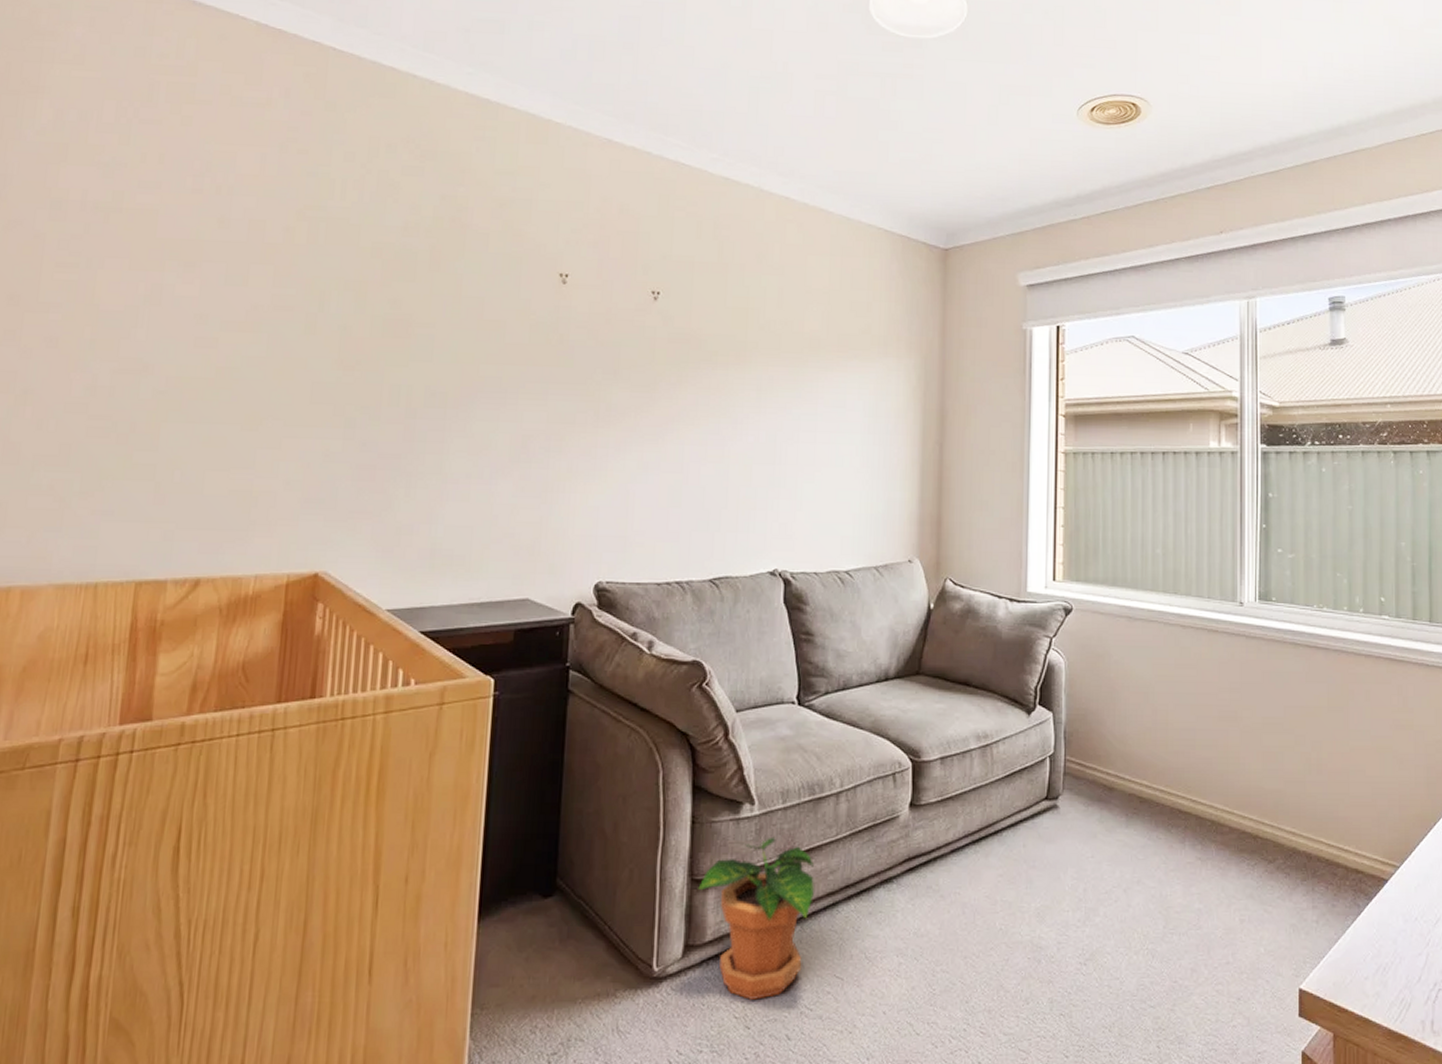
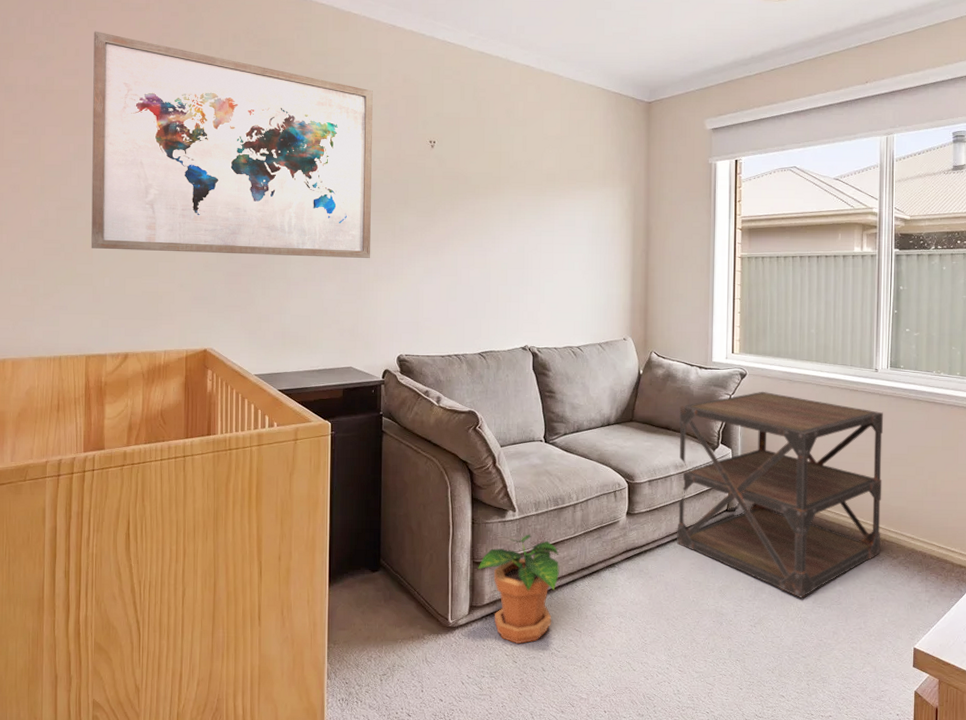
wall art: none [157,131,577,449] -> present [91,31,373,259]
side table: none [977,632,1252,921] -> present [676,391,884,598]

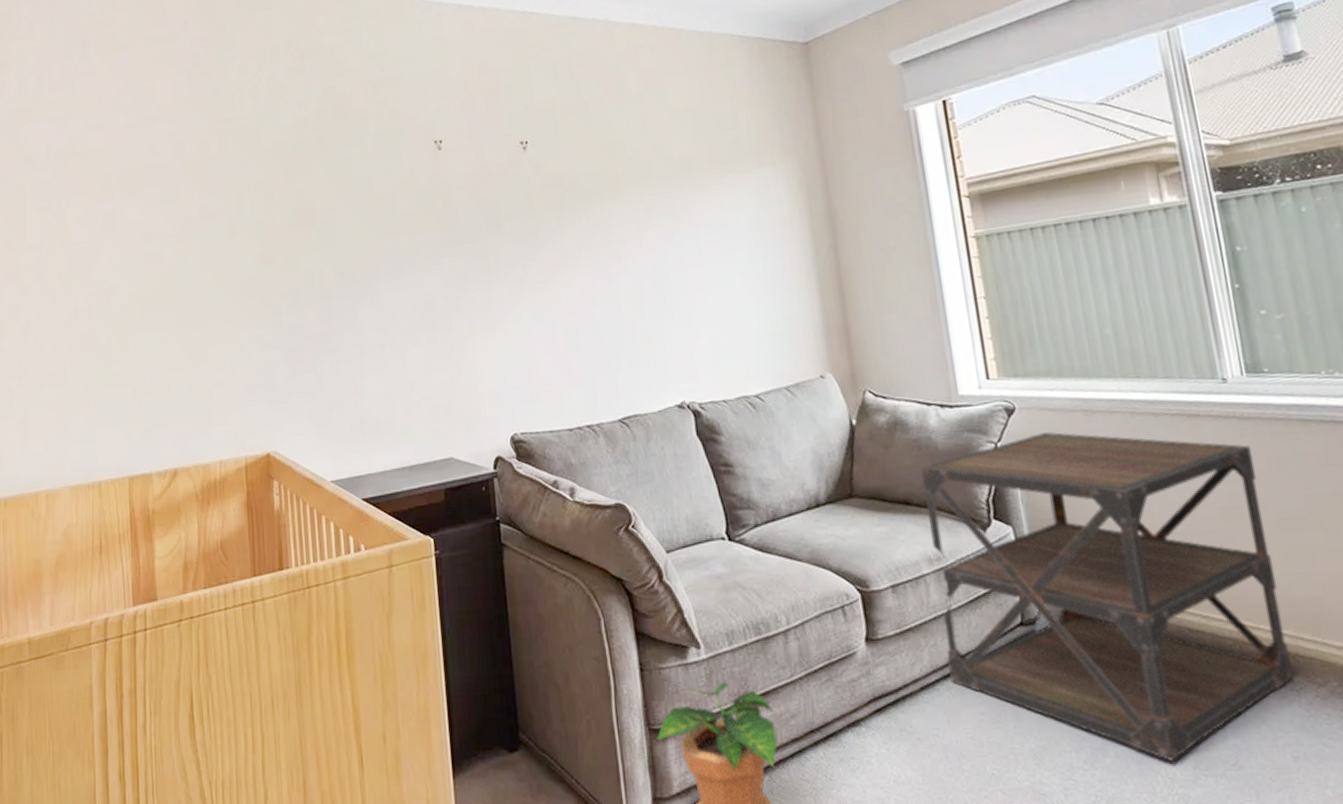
wall art: present [91,31,373,259] -> none [116,75,461,339]

